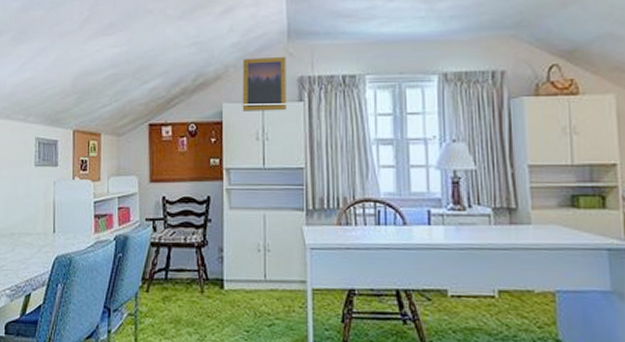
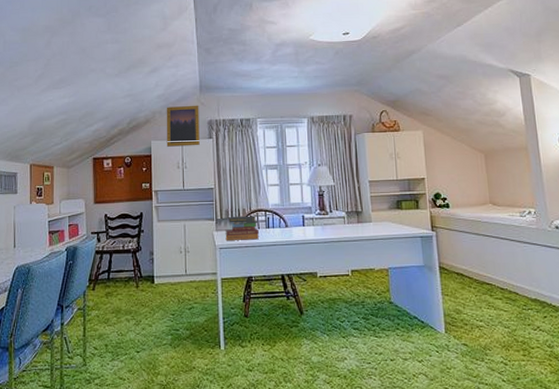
books: none [319,206,365,240] -> present [225,215,259,240]

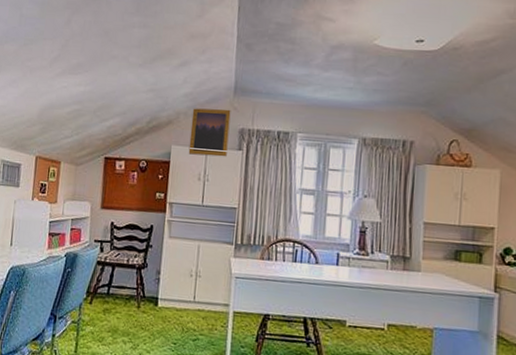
books: present [225,215,259,240] -> none [243,242,284,274]

